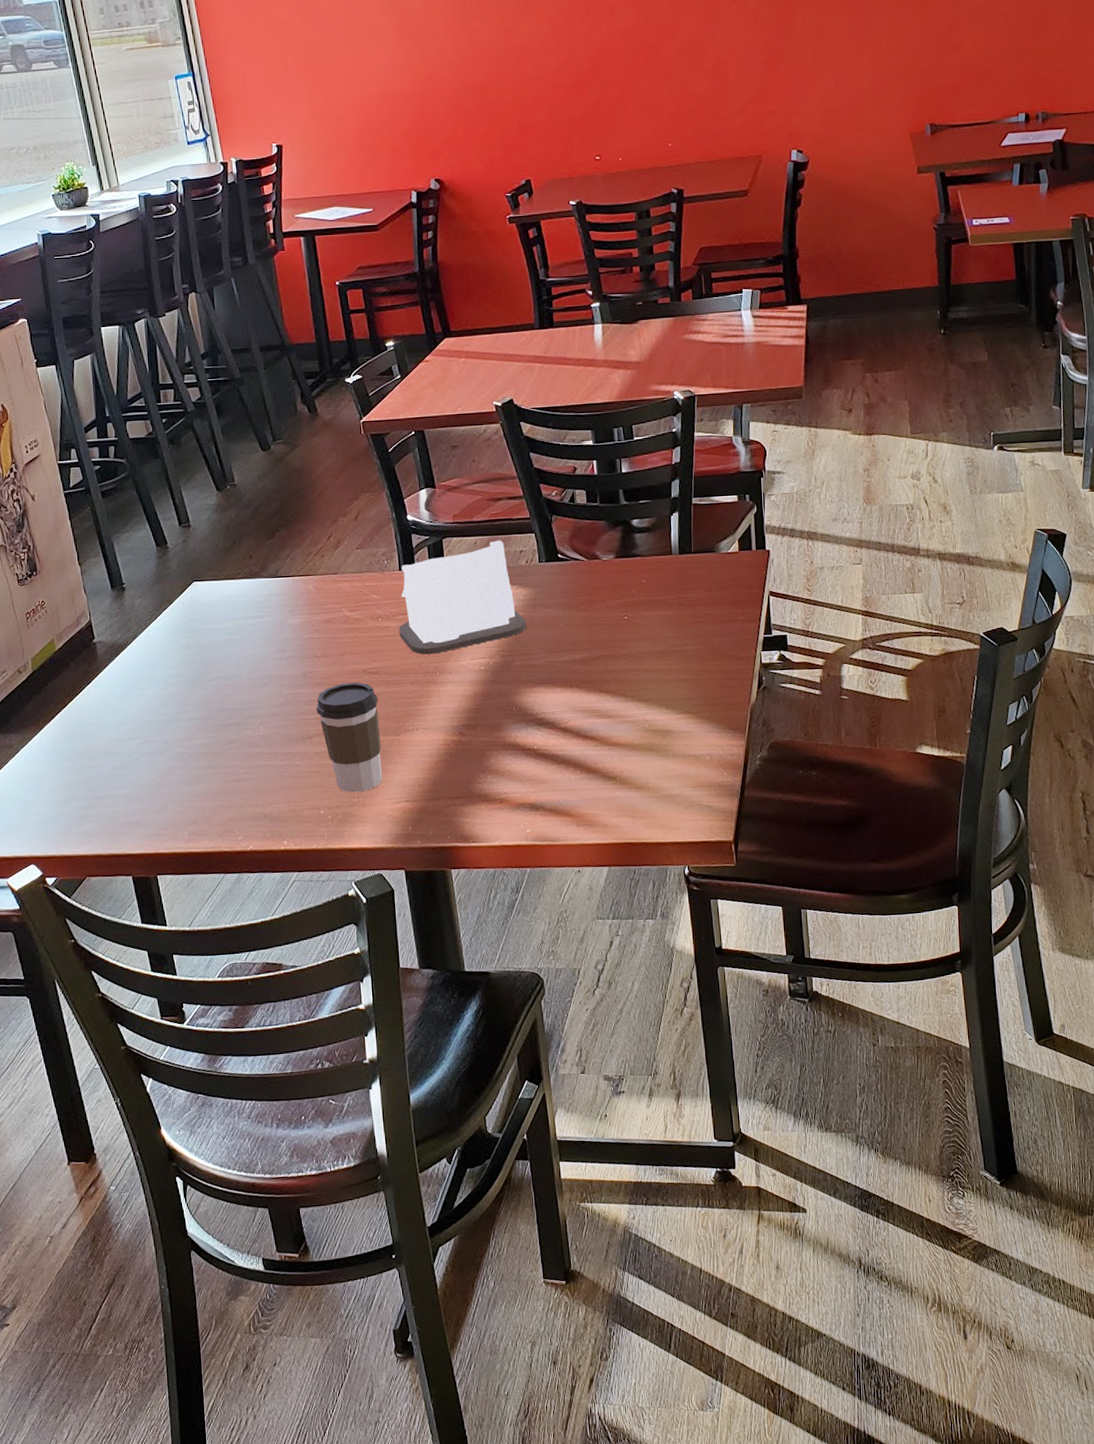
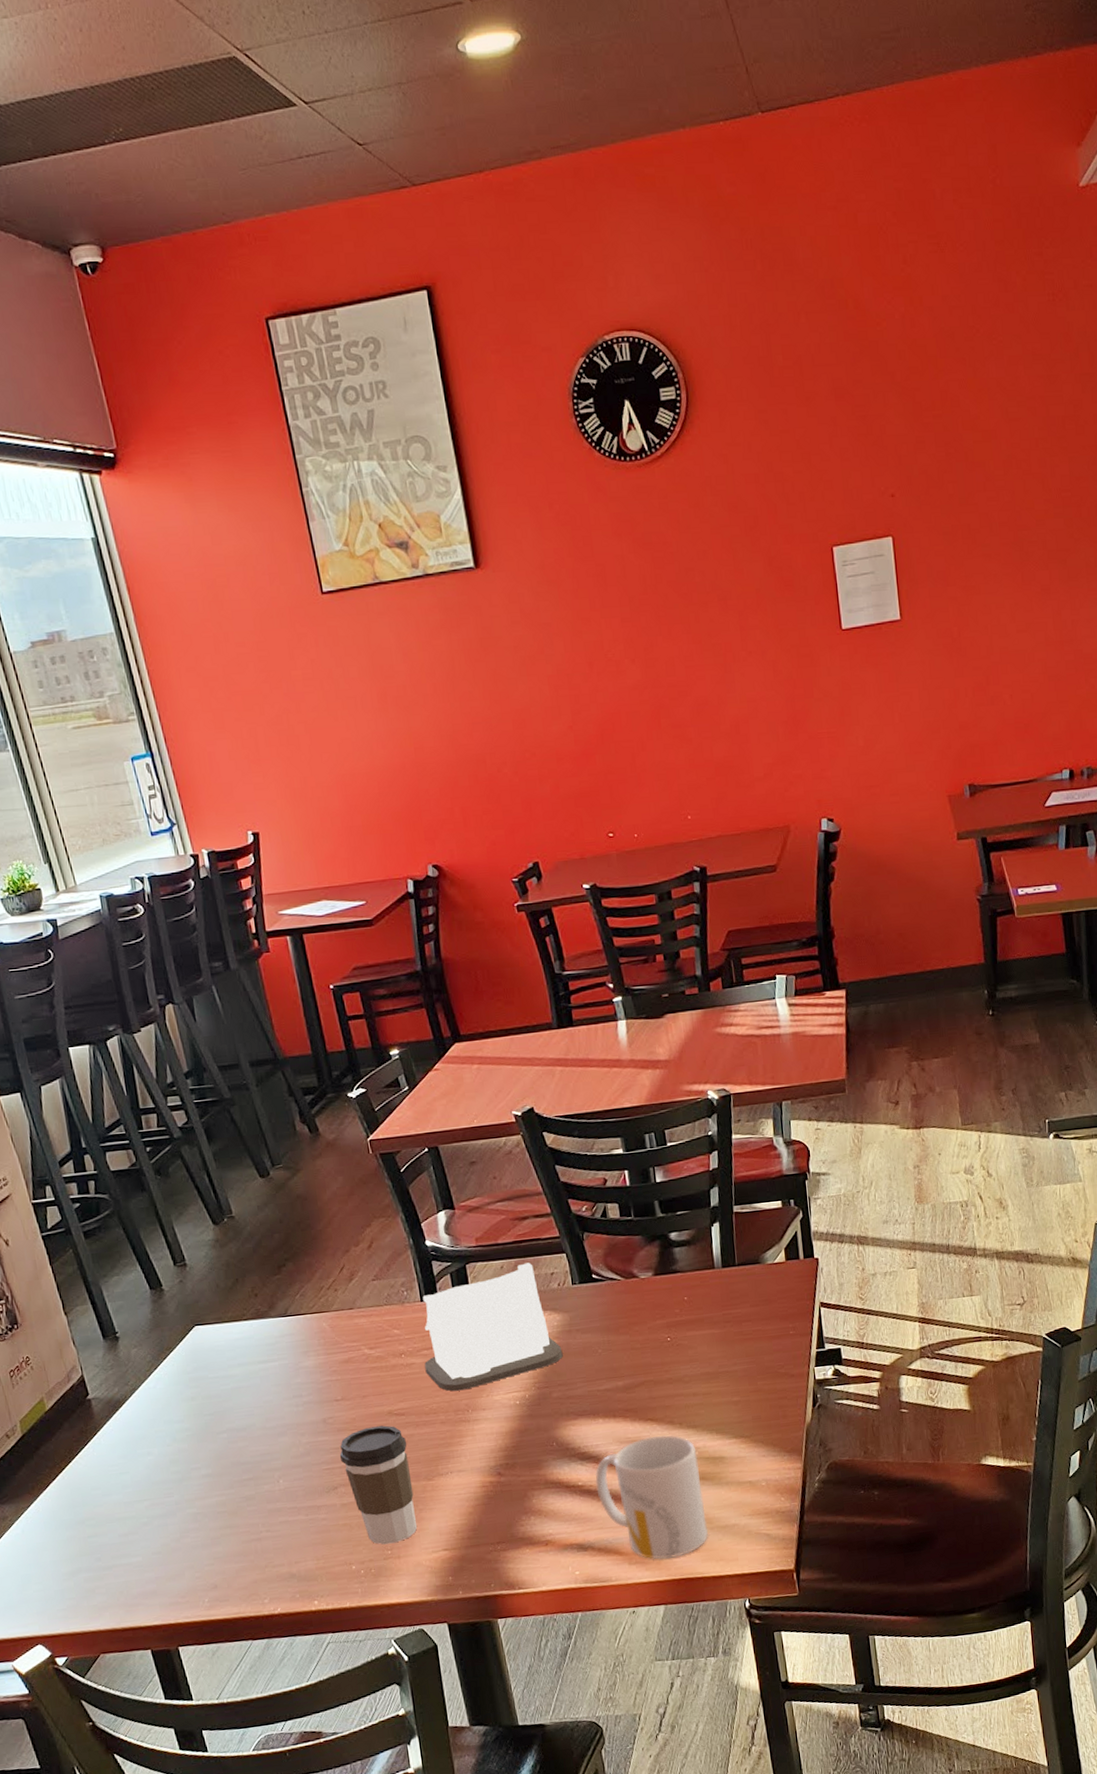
mug: none [550,707,654,823] -> present [595,1435,709,1559]

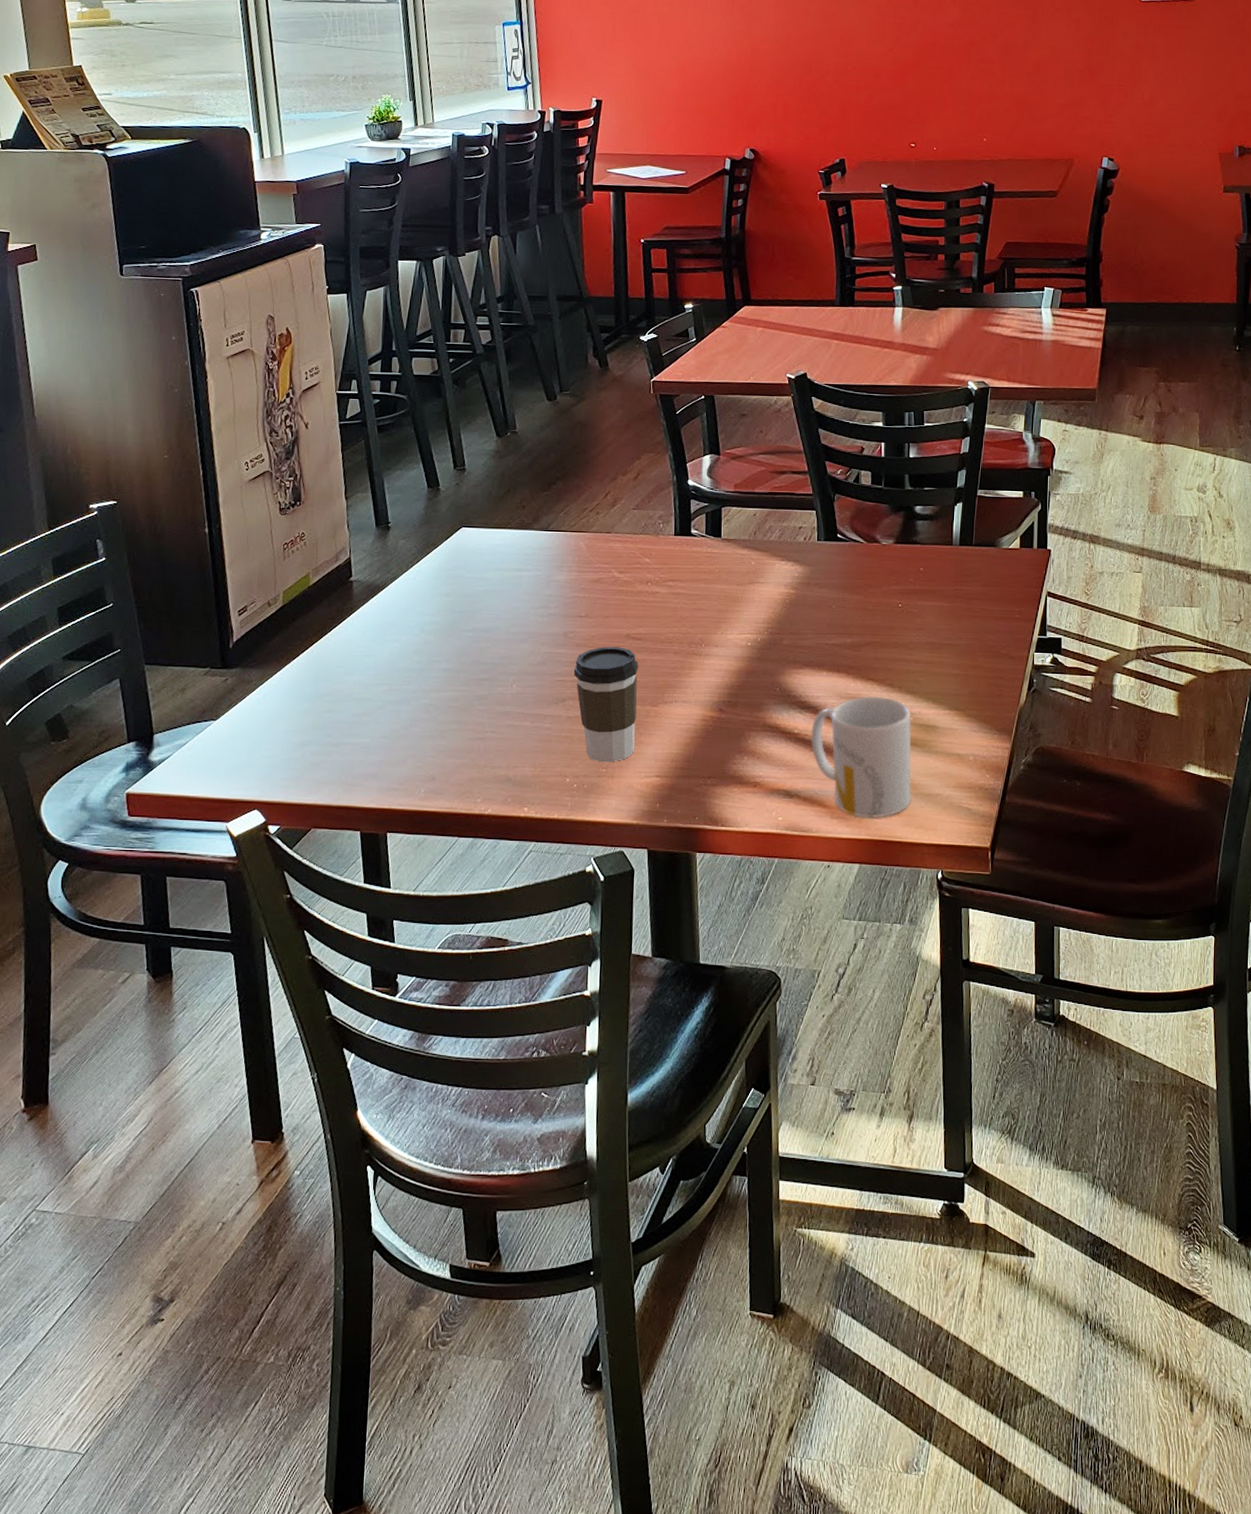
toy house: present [422,1262,563,1392] -> none [668,514,799,625]

